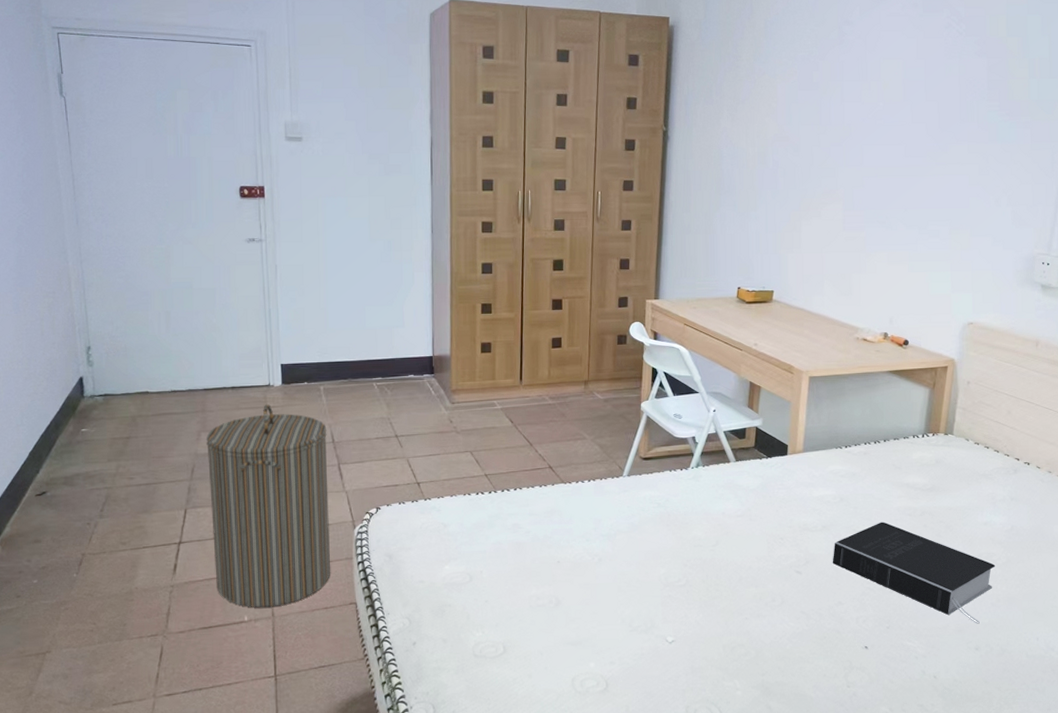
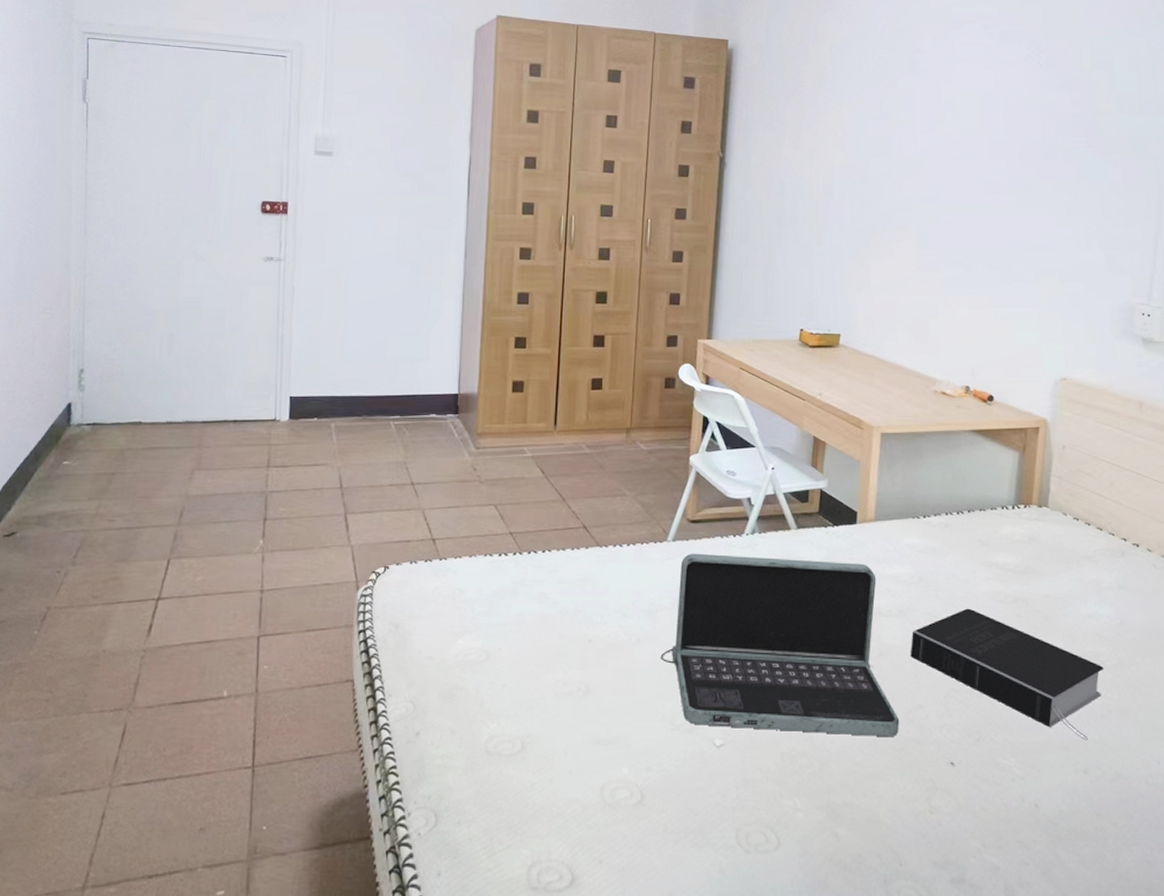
laundry hamper: present [205,403,331,608] -> none [195,440,335,682]
laptop: none [620,485,823,629] -> present [661,553,900,738]

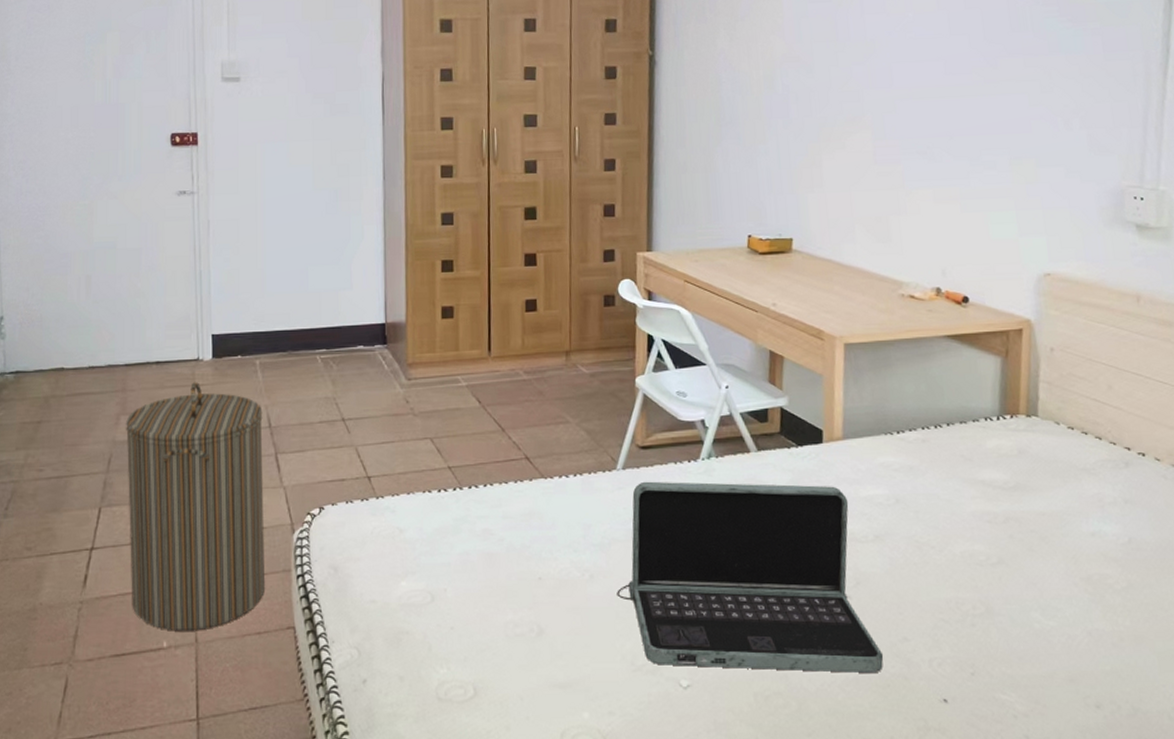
laundry hamper: none [195,440,335,682] -> present [125,381,266,631]
book: present [910,608,1104,740] -> none [890,530,1113,672]

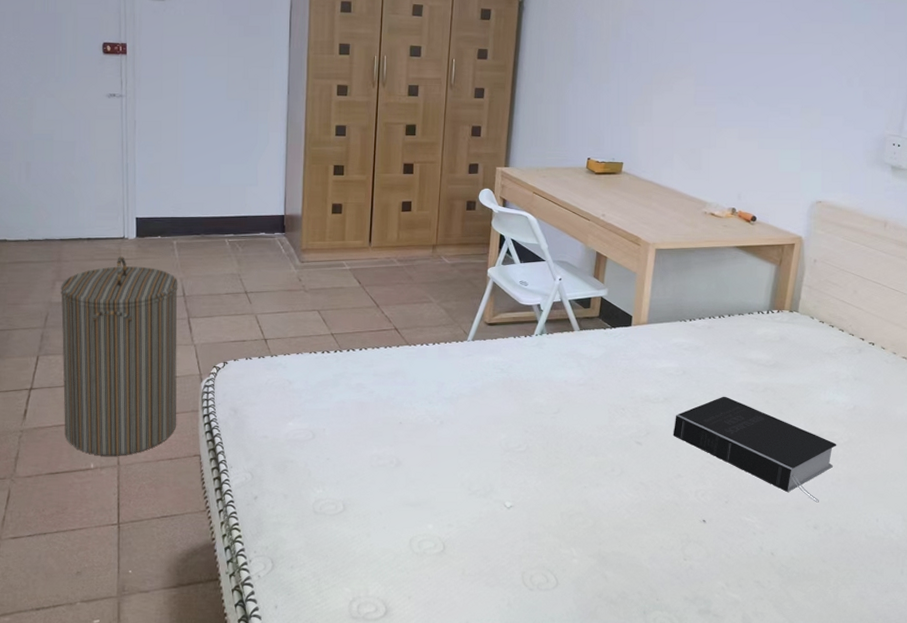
laptop: present [617,481,884,674] -> none [461,351,662,500]
book: none [890,530,1113,672] -> present [673,396,837,503]

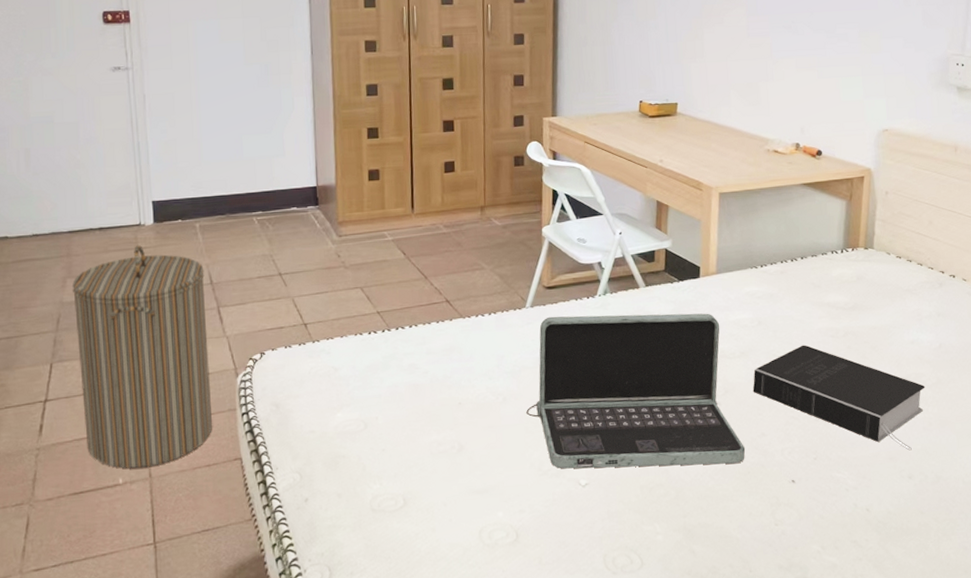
laptop: none [461,351,662,500] -> present [526,313,746,469]

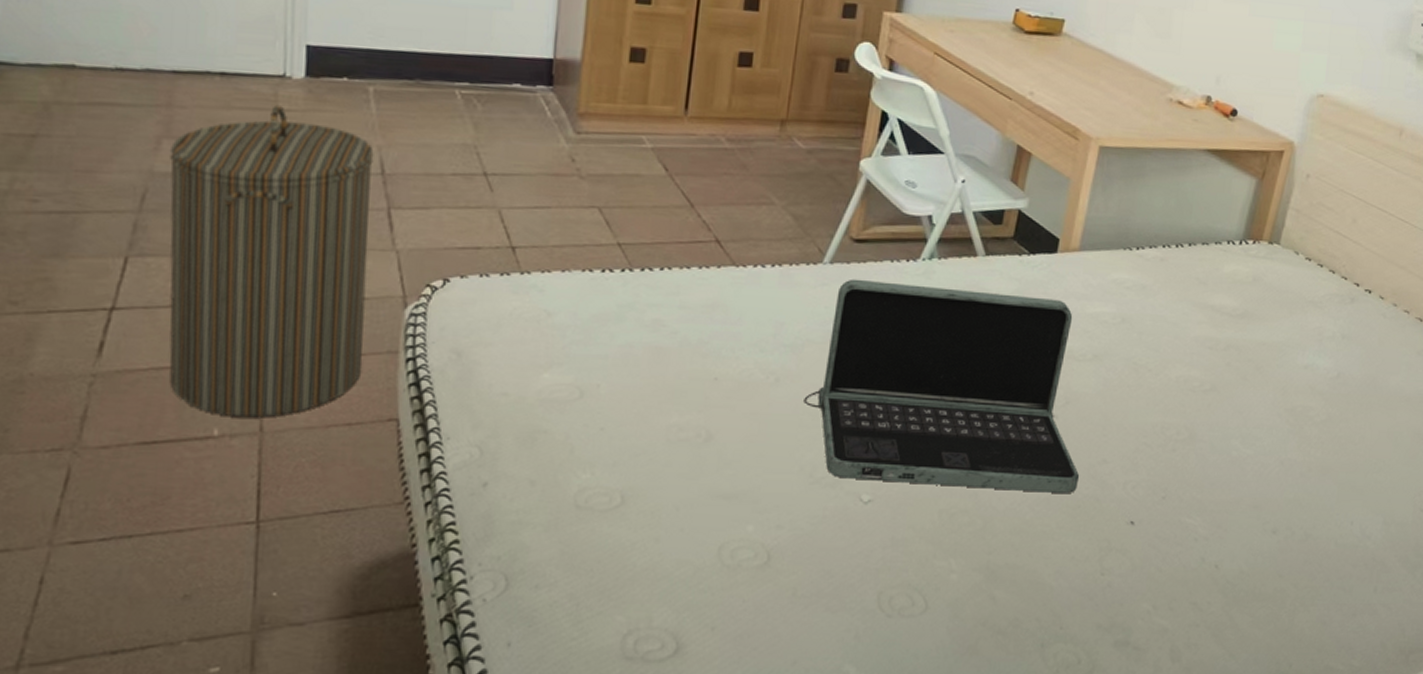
book: present [752,345,926,451] -> none [1100,354,1312,499]

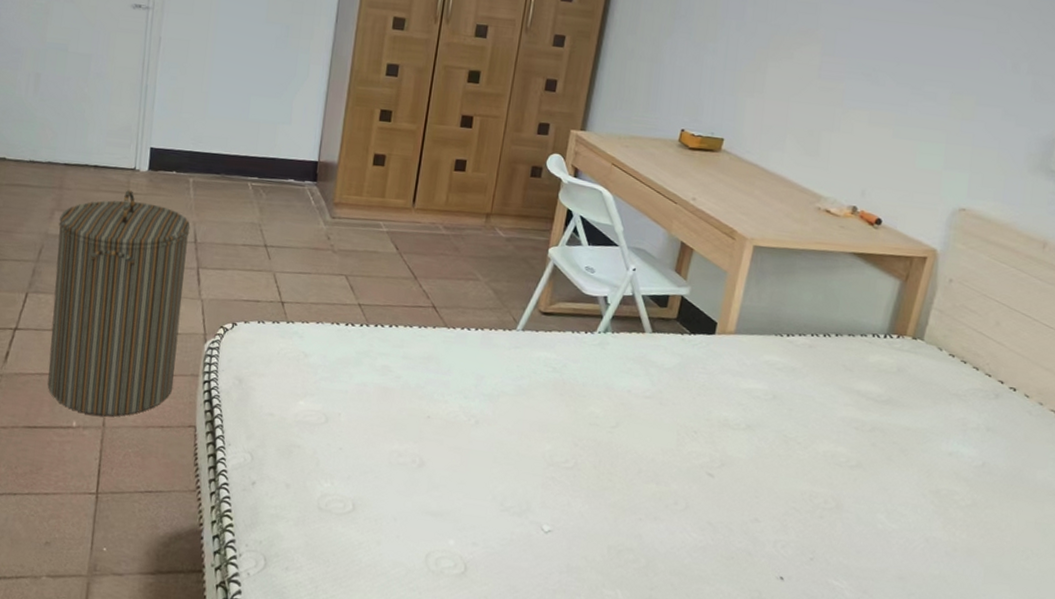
laptop: present [803,279,1080,494] -> none [497,344,734,546]

